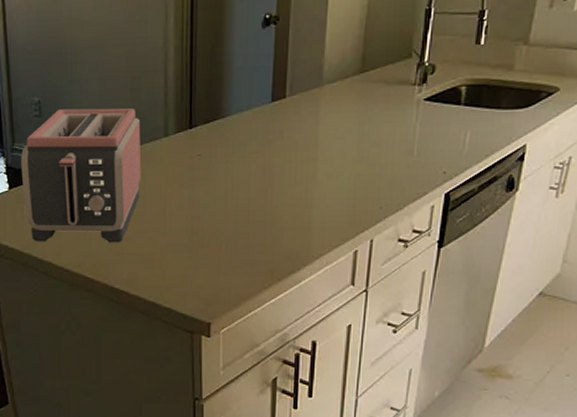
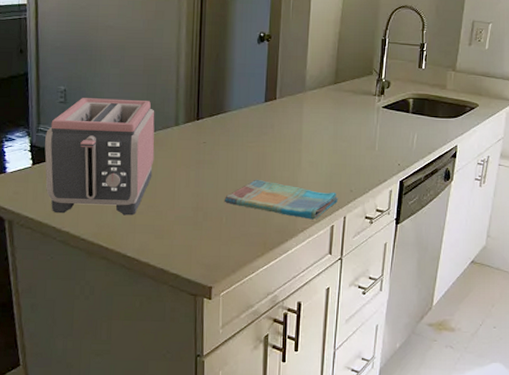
dish towel: none [223,197,364,244] -> present [224,179,339,220]

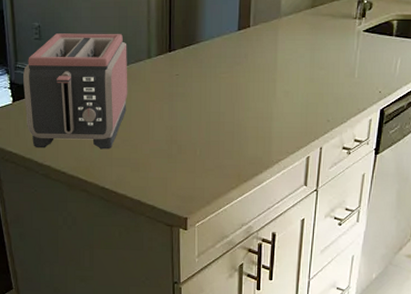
dish towel: present [224,179,339,220] -> none [197,111,315,151]

